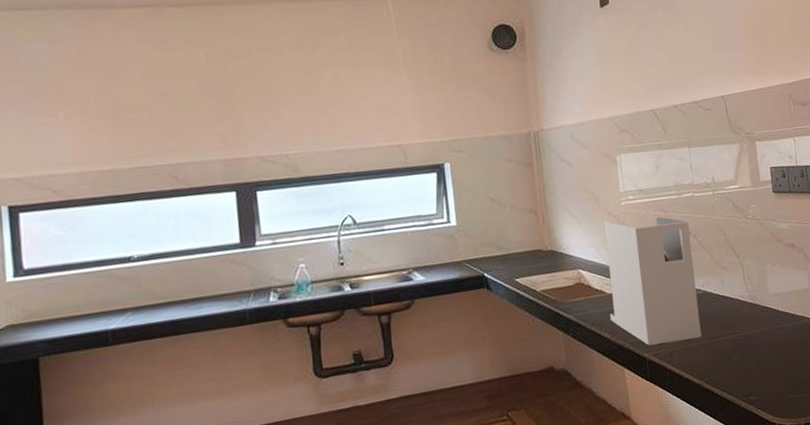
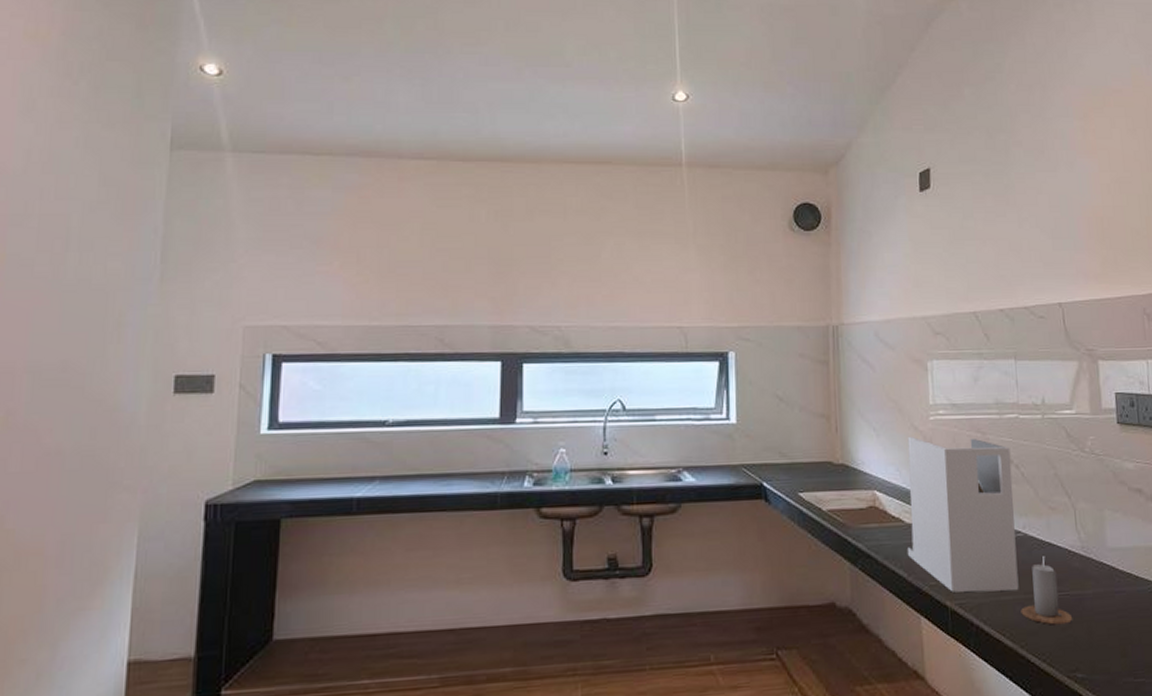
candle: none [704,307,746,362] -> present [1021,556,1073,625]

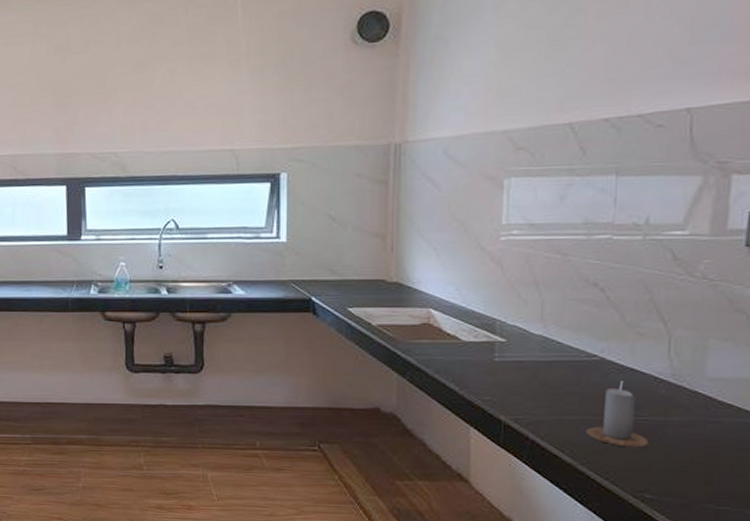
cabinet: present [907,437,1019,592] -> none [462,257,596,411]

